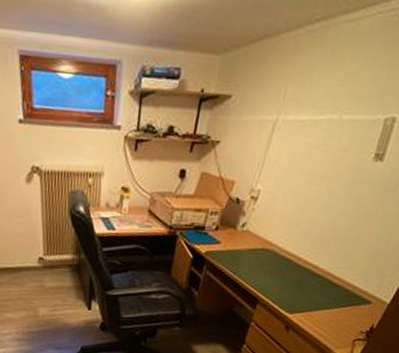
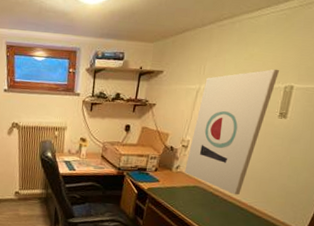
wall art: none [252,94,380,260] -> present [184,69,279,195]

